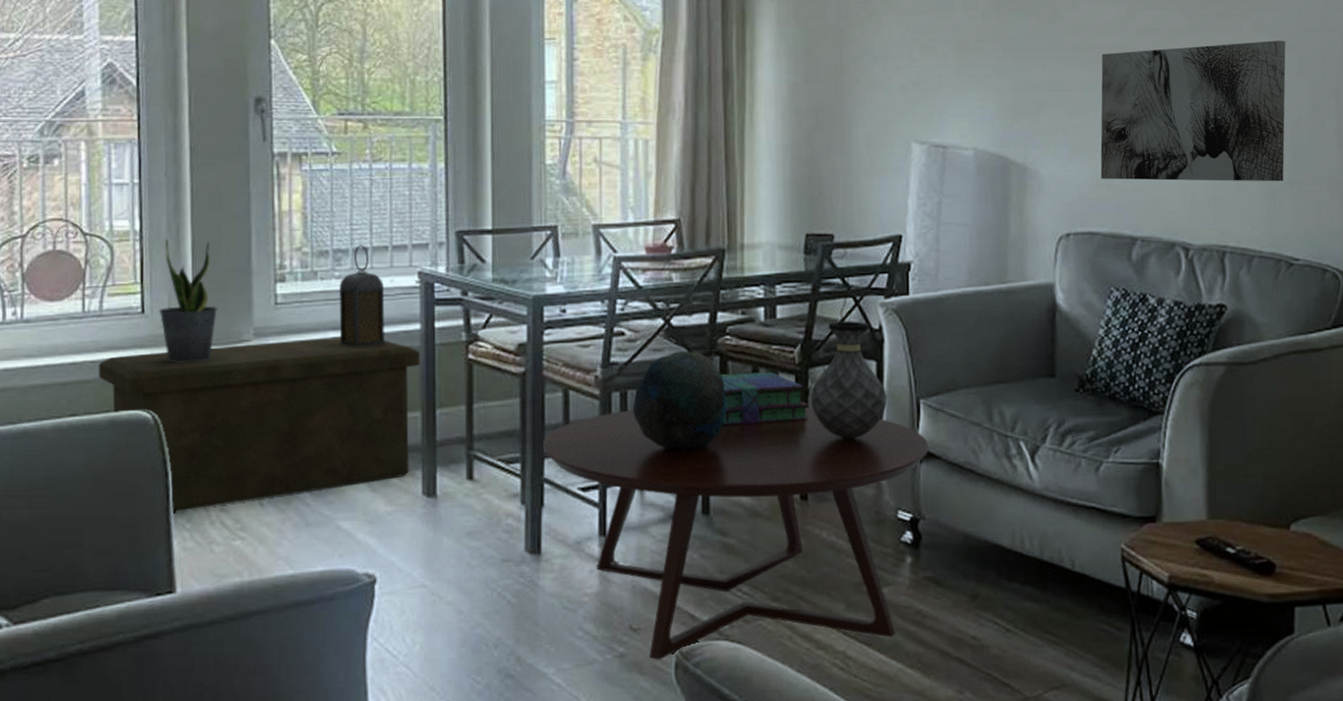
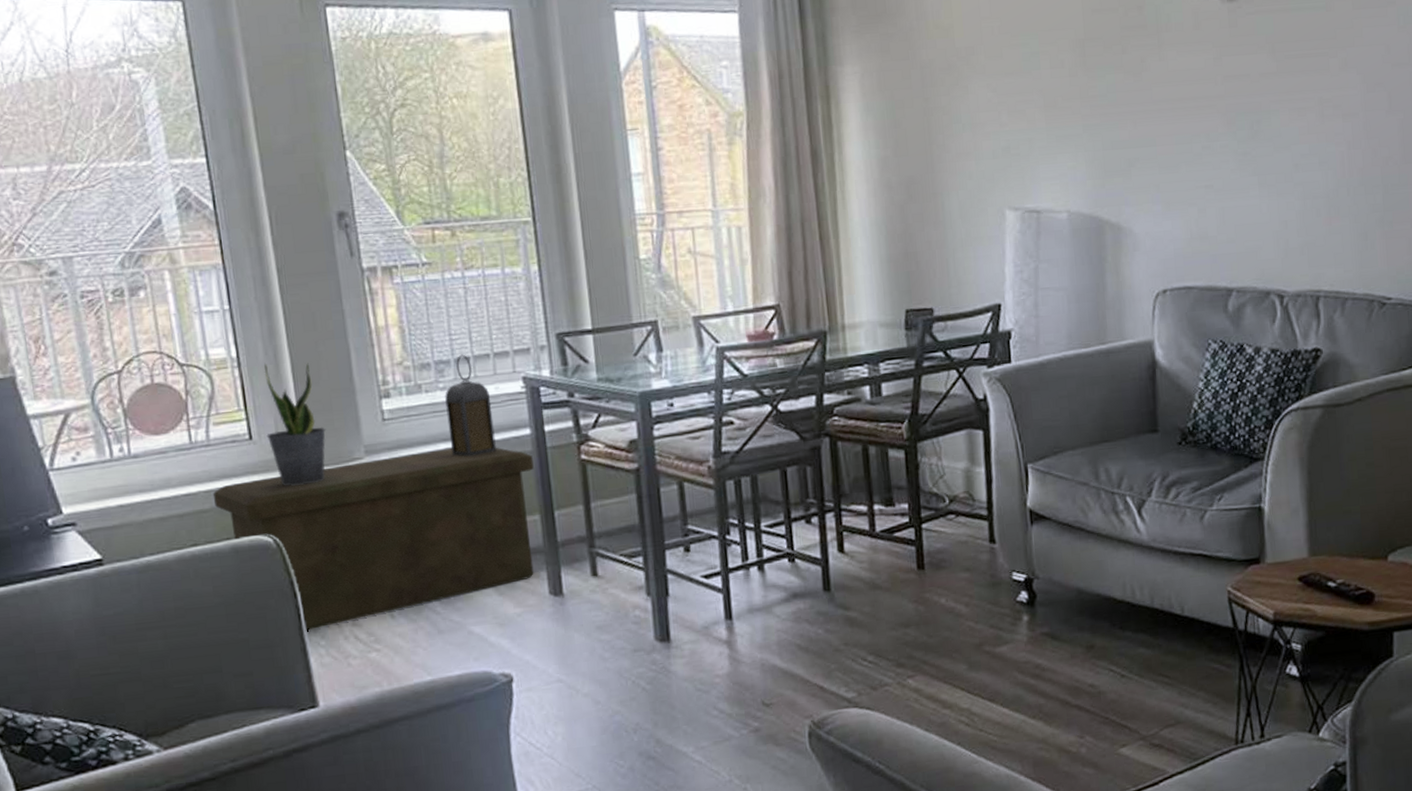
coffee table: present [542,407,930,660] -> none [662,480,1040,731]
decorative bowl: present [633,351,727,450] -> none [747,434,840,532]
stack of books: present [721,372,809,425] -> none [832,449,920,504]
vase: present [810,321,887,439] -> none [920,392,996,508]
wall art: present [1100,40,1286,182] -> none [1191,77,1375,233]

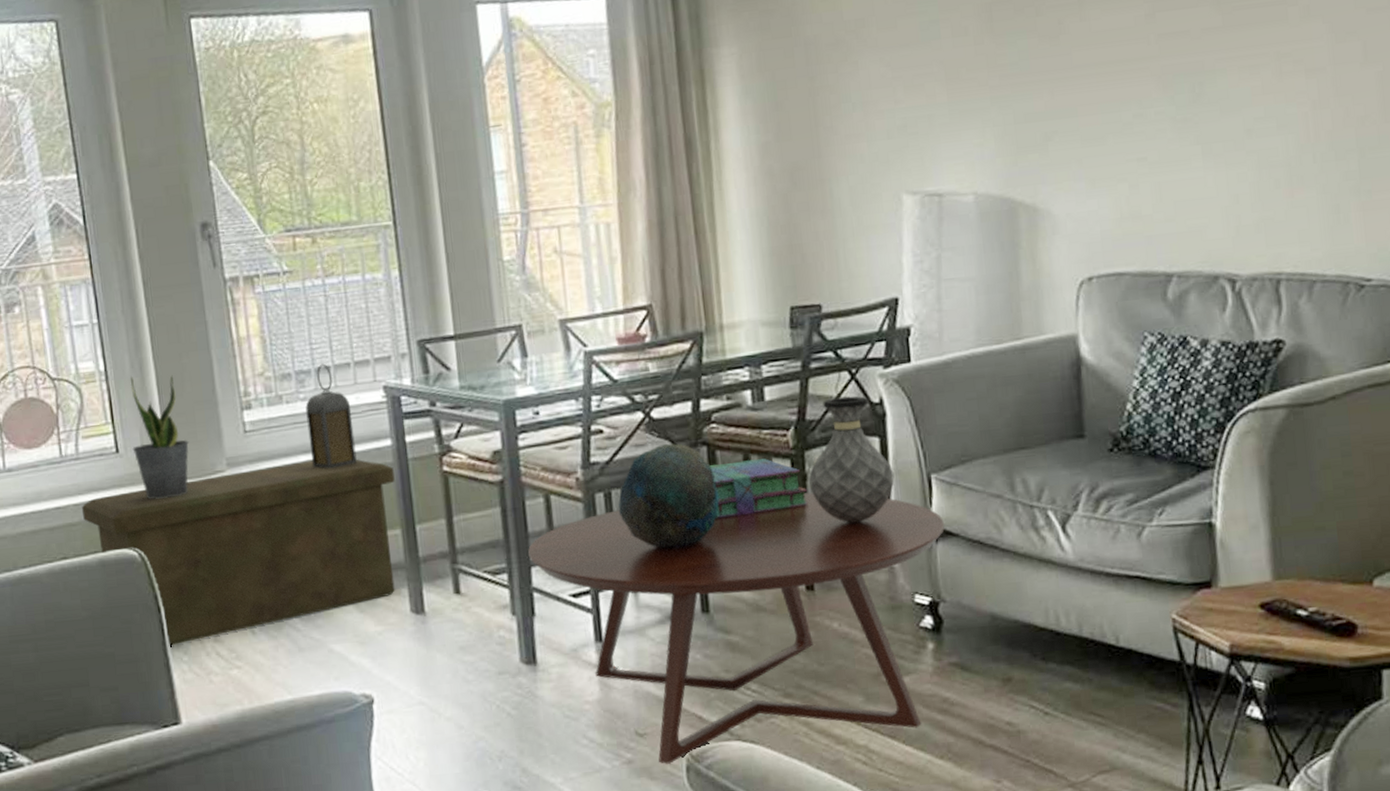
coffee table: none [662,480,1040,731] -> present [527,492,946,764]
decorative bowl: none [747,434,840,532] -> present [618,443,719,548]
stack of books: none [832,449,920,504] -> present [710,458,808,518]
vase: none [920,392,996,508] -> present [808,396,895,523]

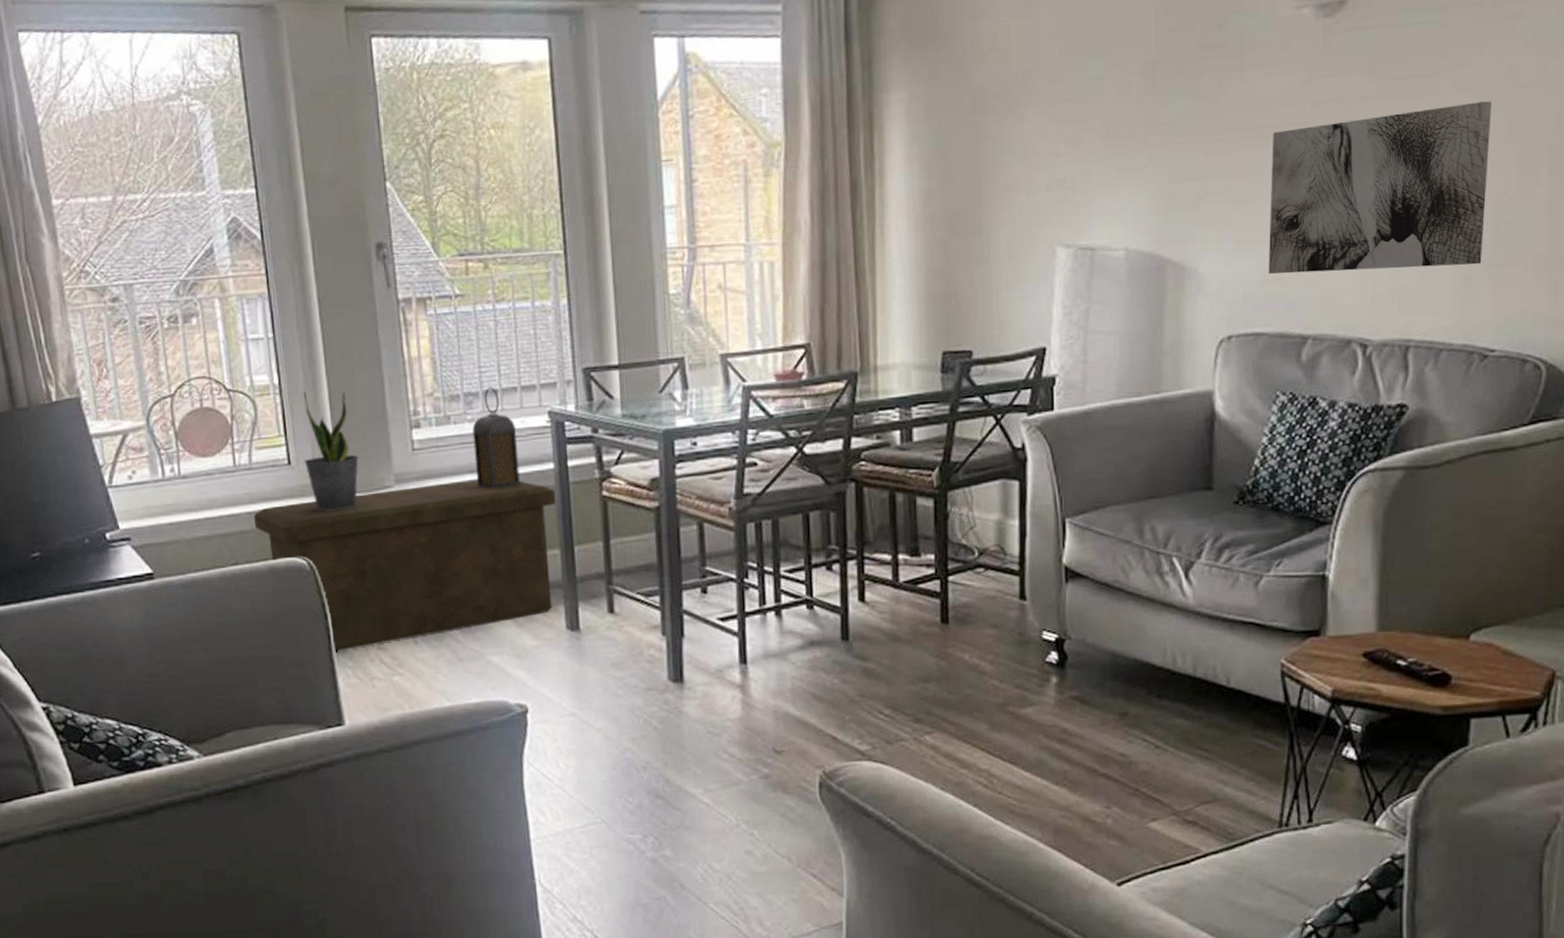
coffee table: present [527,492,946,764] -> none [679,531,1076,780]
decorative bowl: present [618,443,719,548] -> none [768,479,864,577]
stack of books: present [710,458,808,518] -> none [857,497,949,552]
vase: present [808,396,895,523] -> none [949,440,1031,562]
wall art: none [1118,26,1349,212] -> present [1268,101,1491,274]

